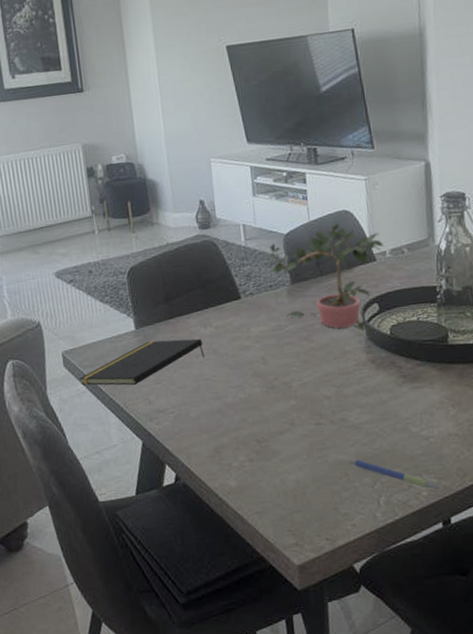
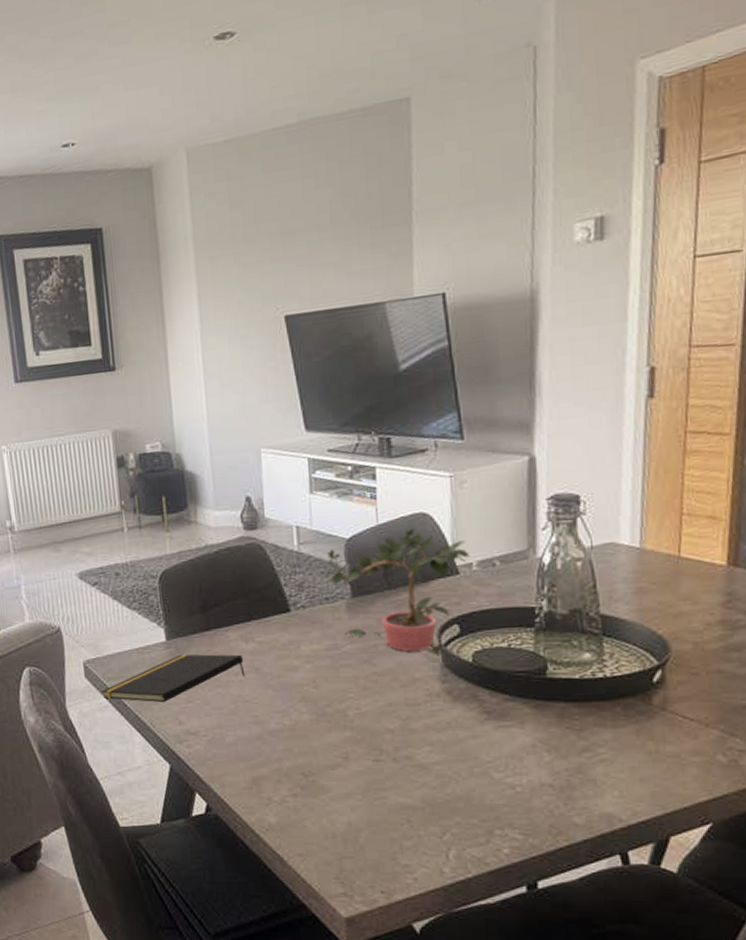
pen: present [349,458,440,490] -> none [414,803,526,848]

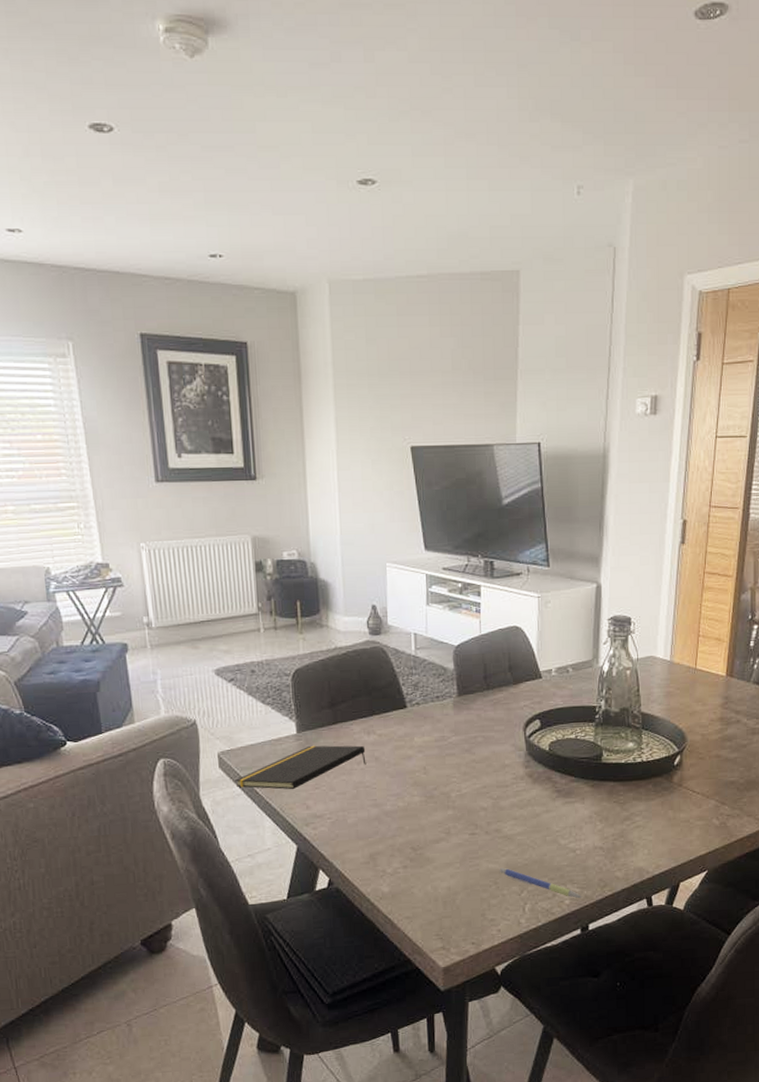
potted plant: present [325,528,471,655] -> none [436,638,551,745]
pen: none [414,803,526,848] -> present [500,867,582,899]

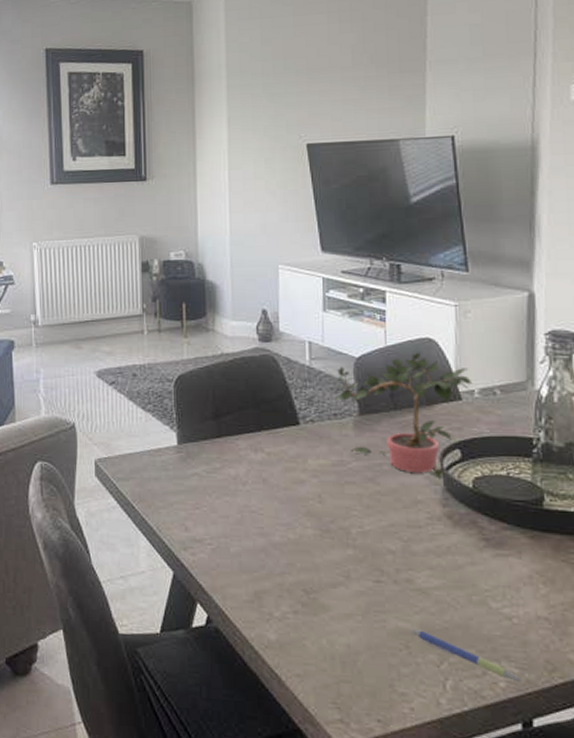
notepad: present [235,745,366,790] -> none [111,459,253,508]
potted plant: none [436,638,551,745] -> present [334,352,473,479]

